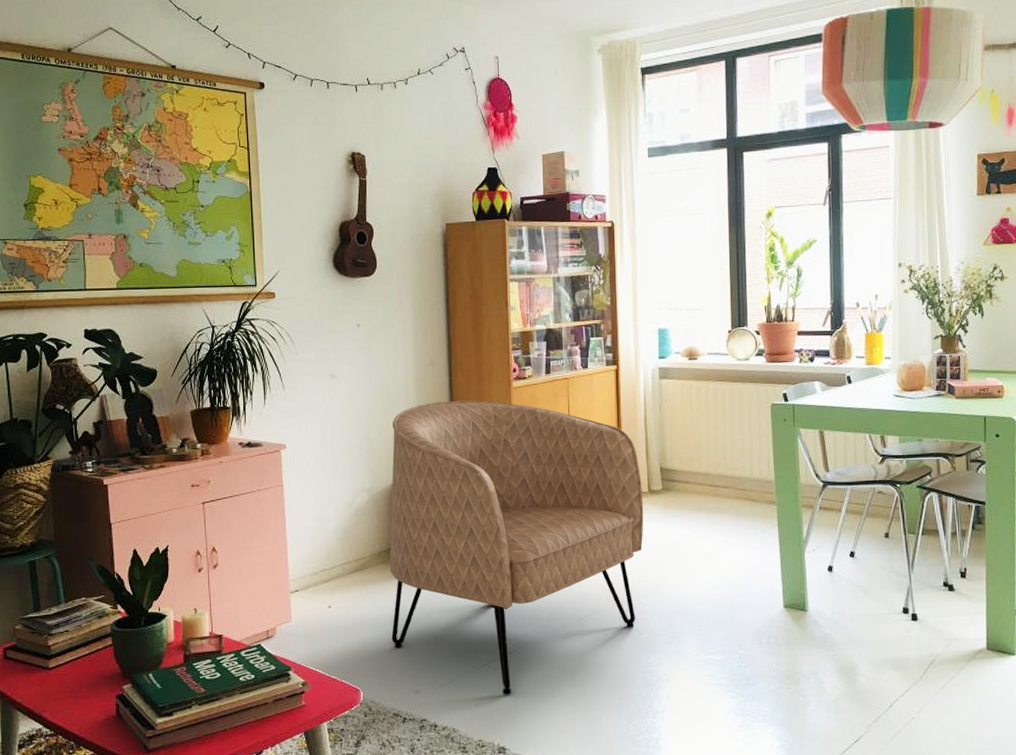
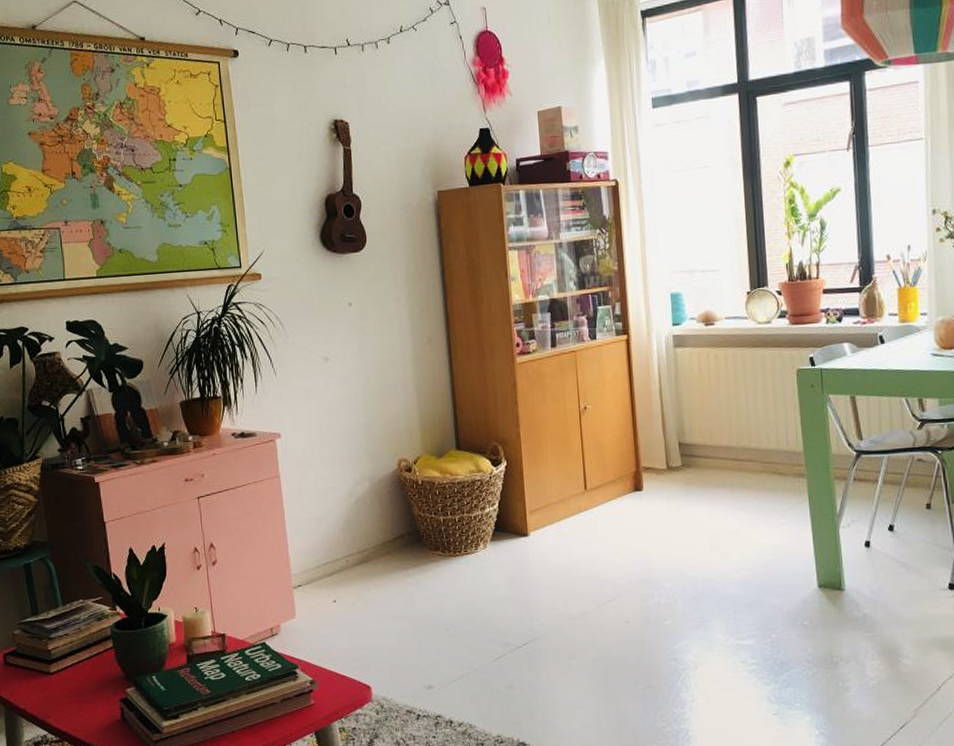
armchair: present [389,400,644,695] -> none [391,379,664,688]

